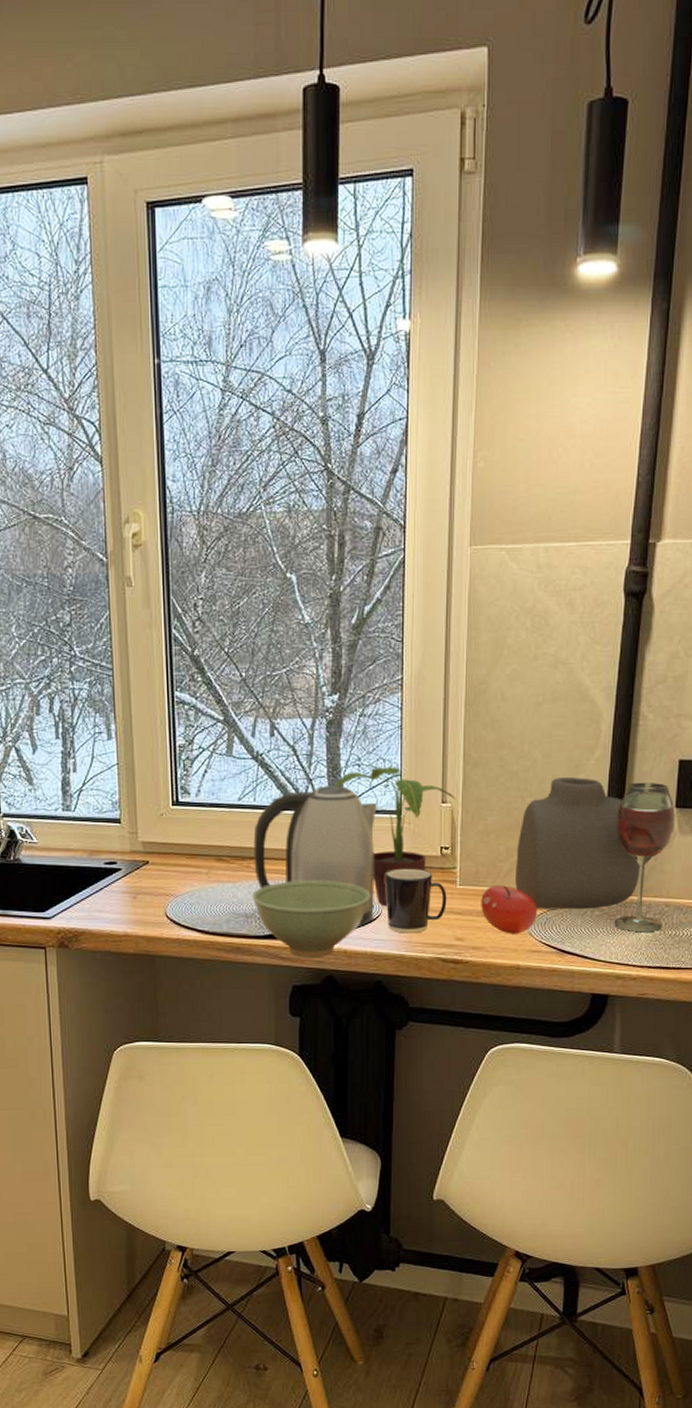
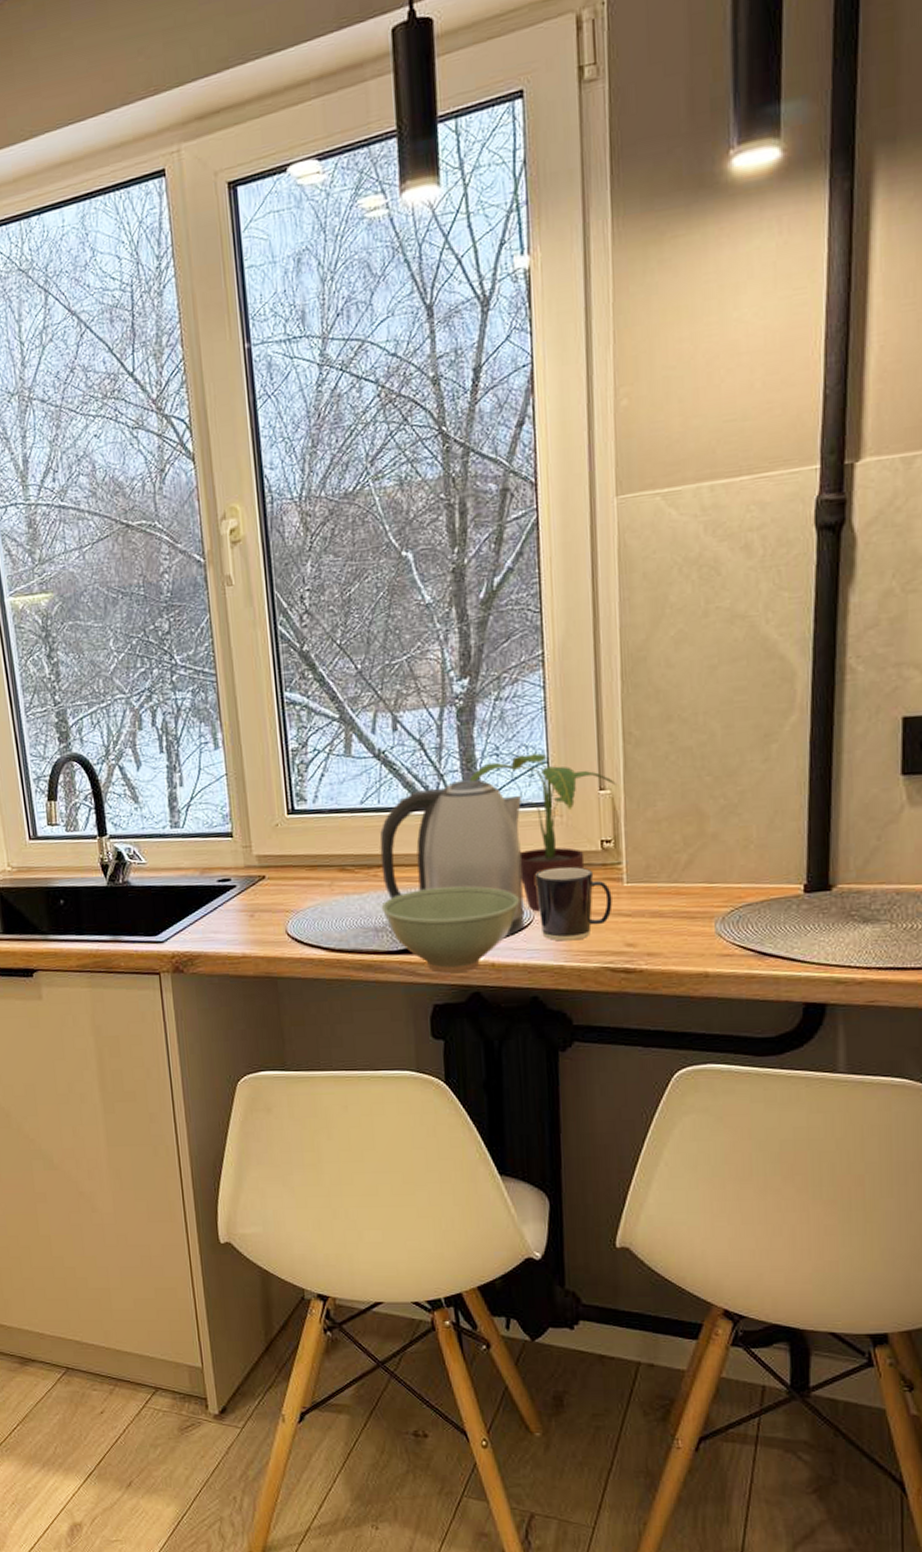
fruit: present [481,885,538,934] -> none [654,880,728,936]
vase: present [515,777,640,910] -> none [696,748,859,906]
wineglass: present [614,782,675,933] -> none [822,746,902,928]

